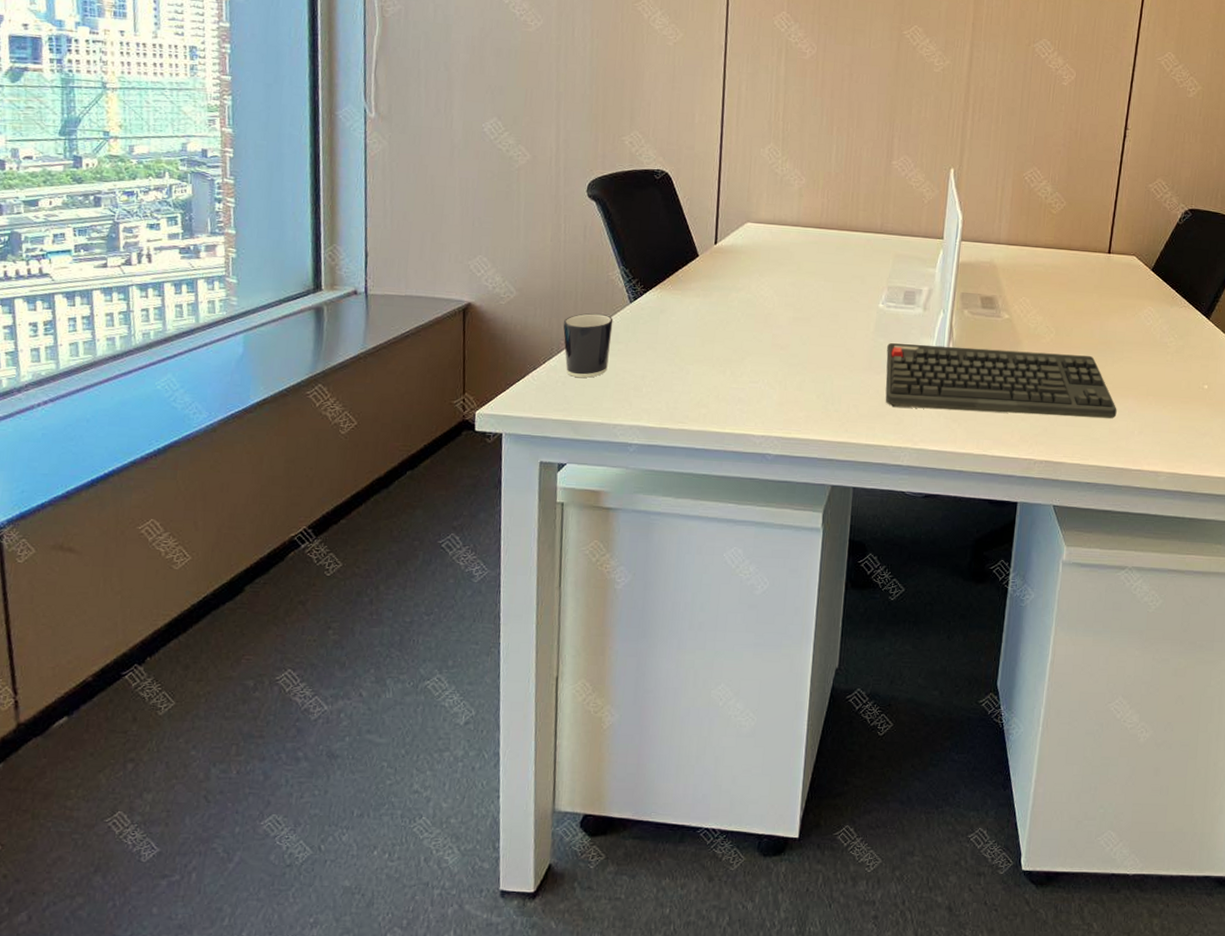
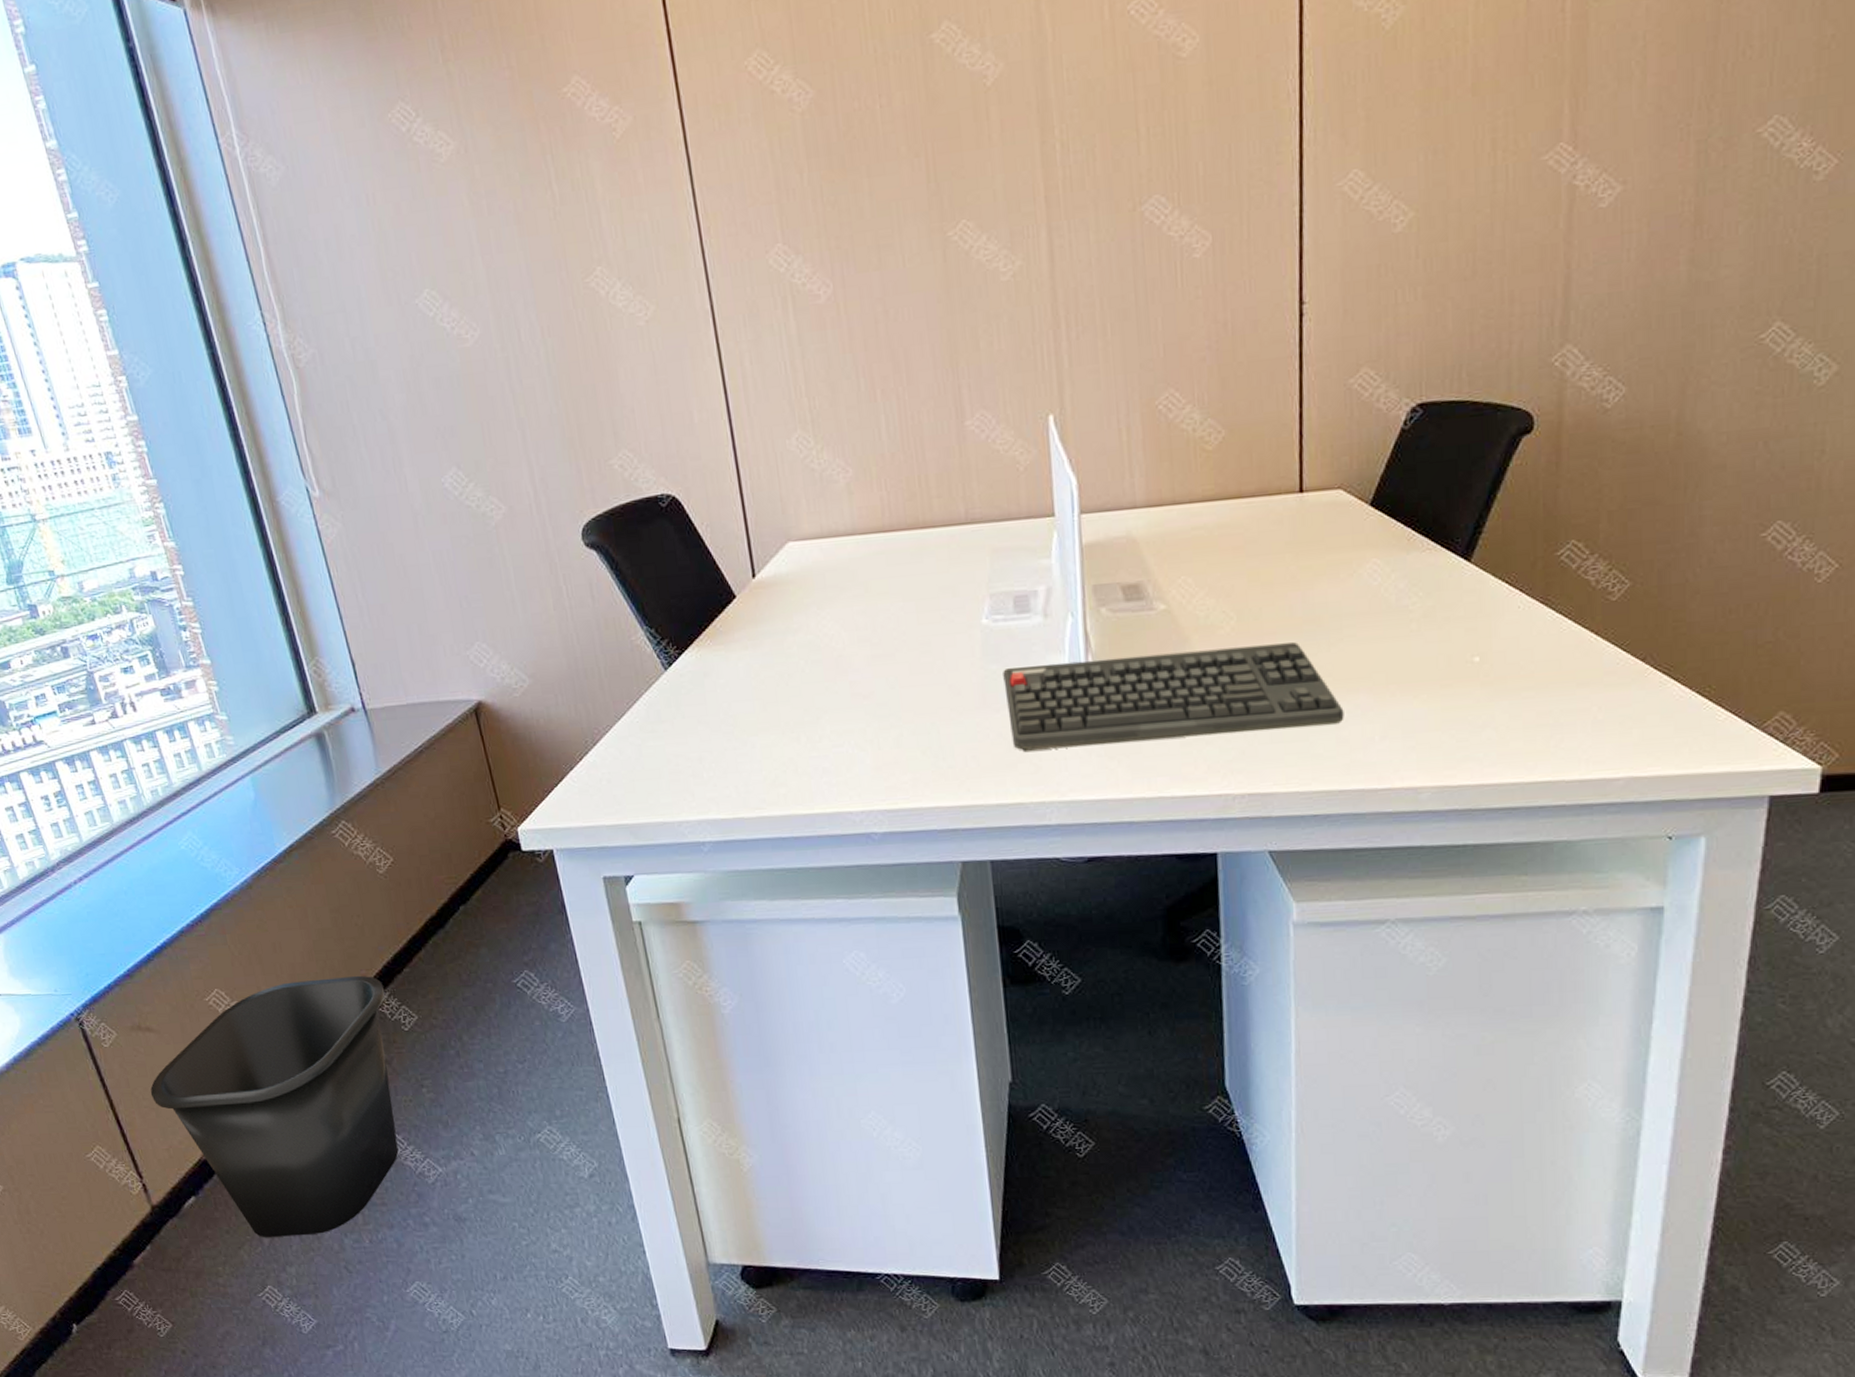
waste bin: none [52,520,318,763] -> present [150,976,399,1237]
mug: present [563,313,613,378] -> none [591,689,656,771]

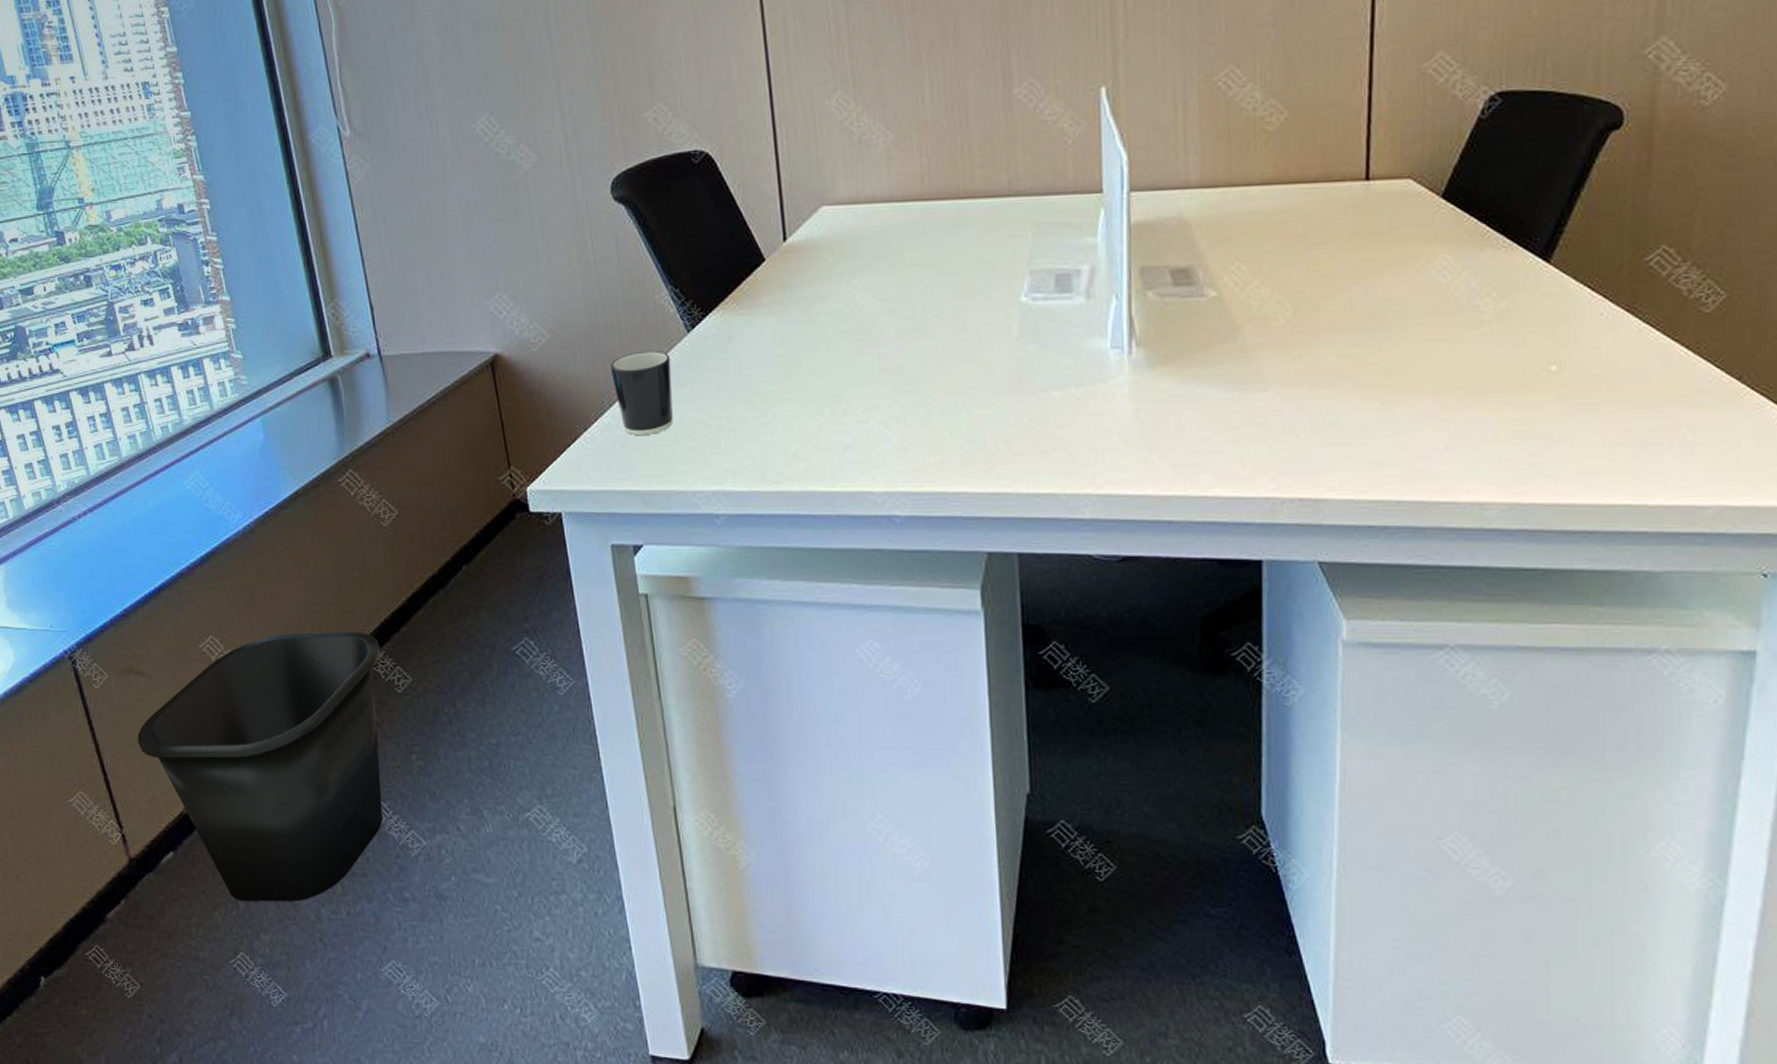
mug: none [591,689,656,771] -> present [610,350,673,435]
computer keyboard: present [1003,642,1344,751] -> none [1040,339,1406,439]

